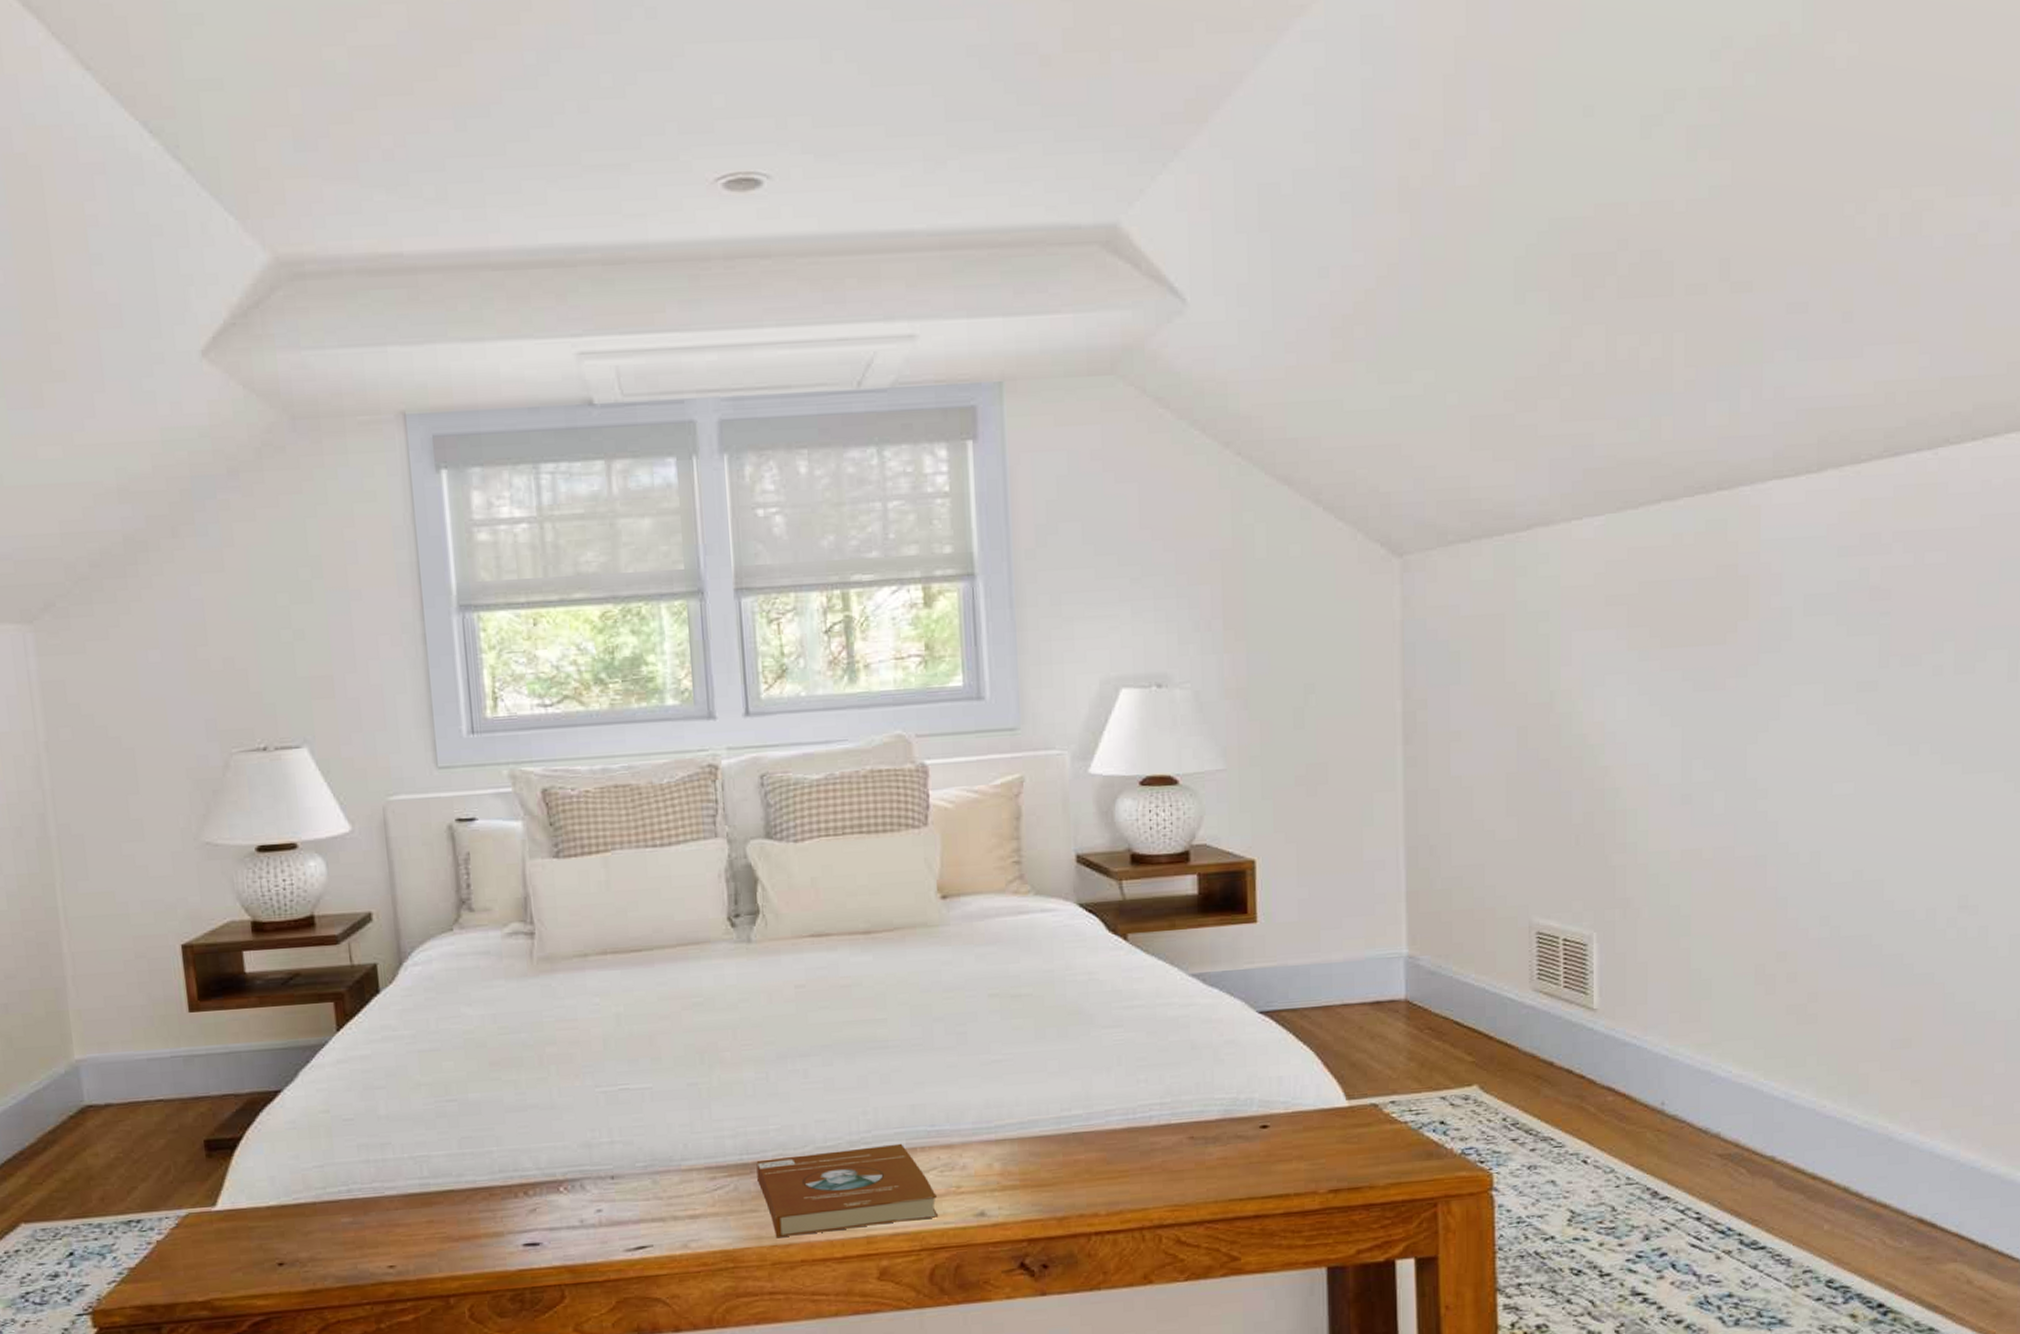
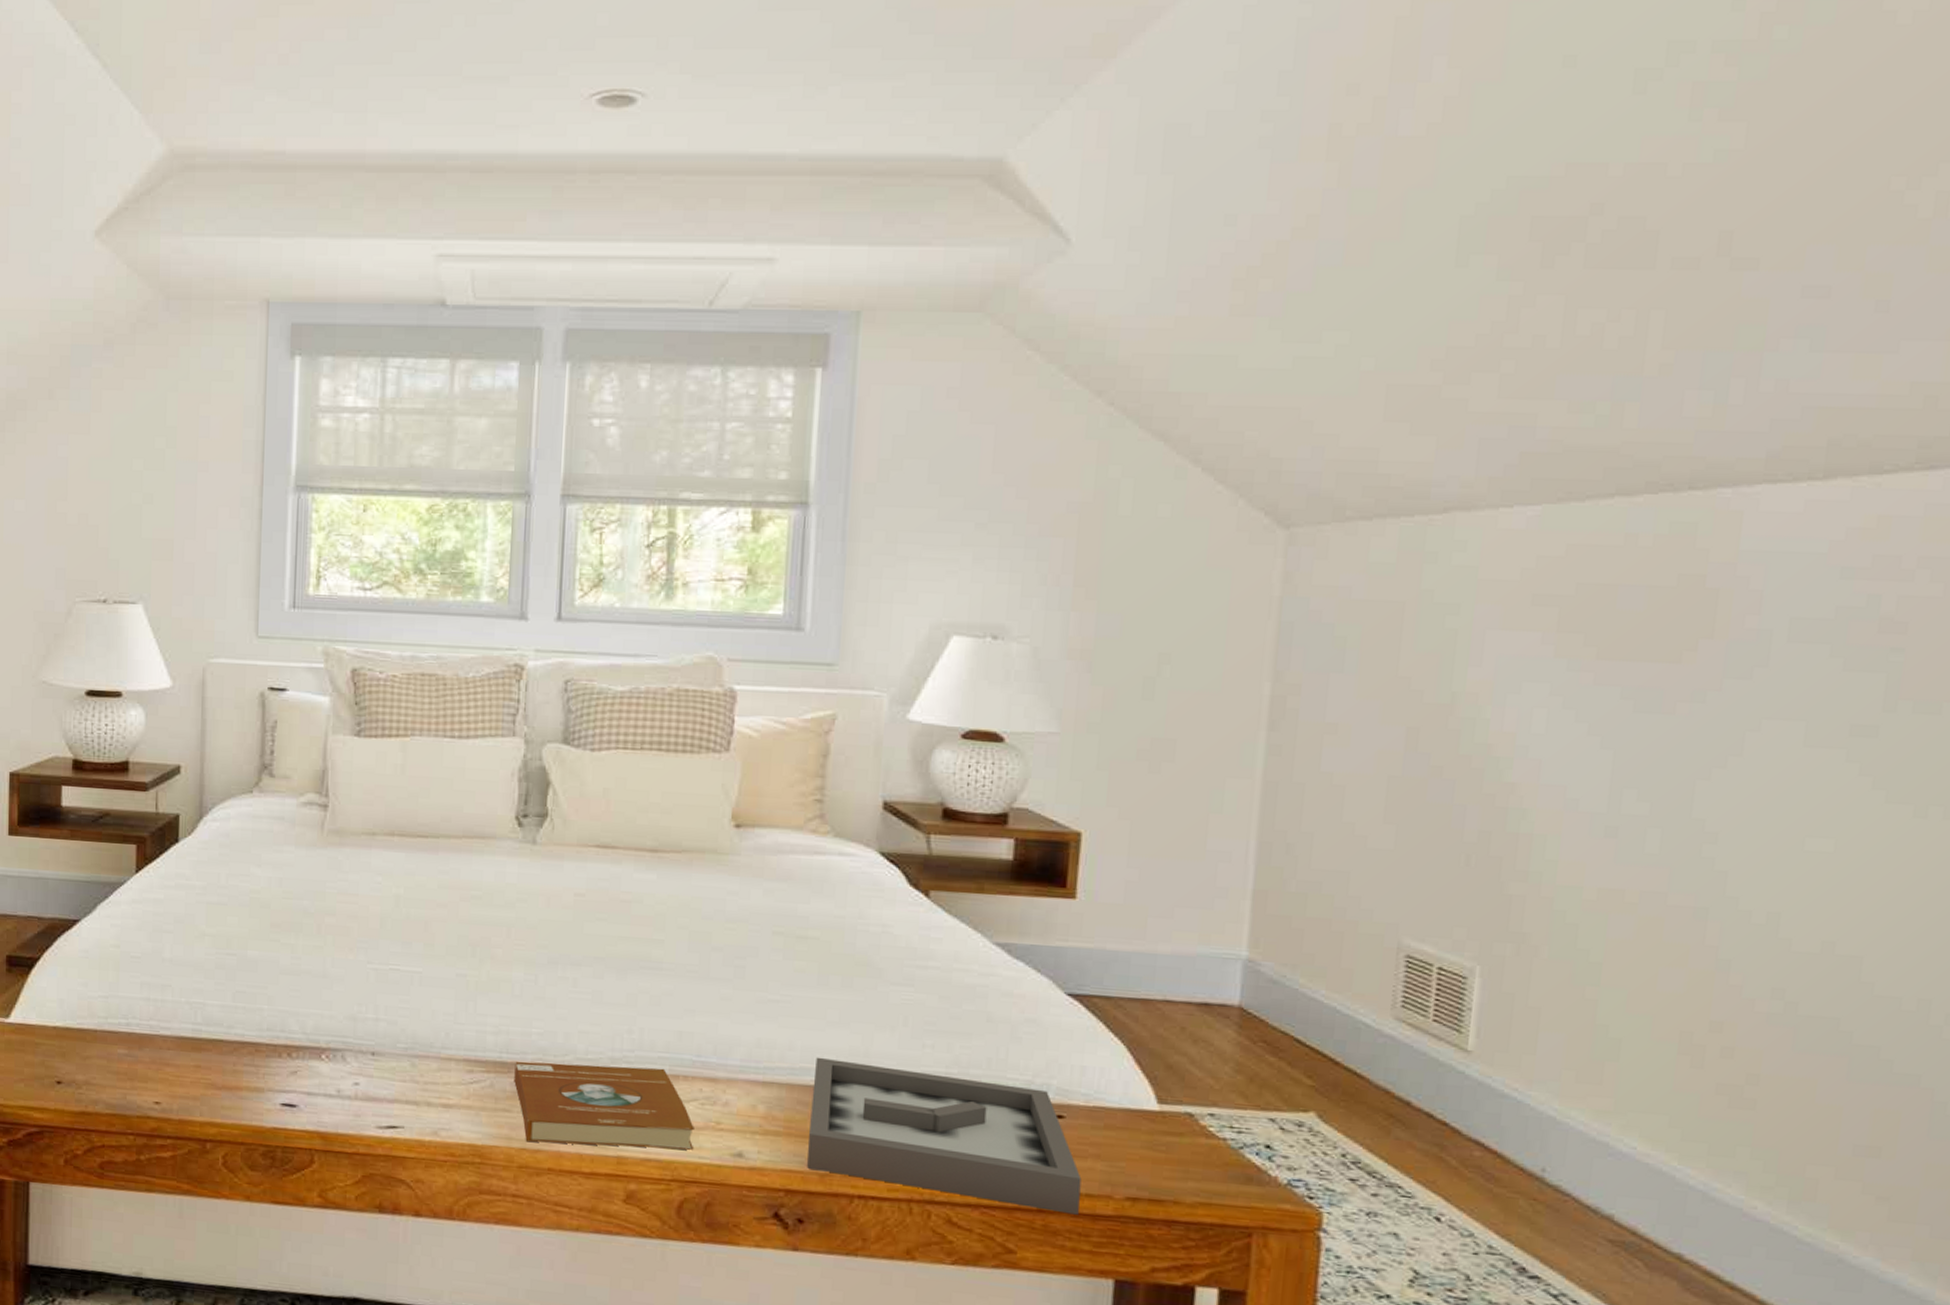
decorative tray: none [1042,1104,1290,1216] -> present [807,1057,1082,1215]

